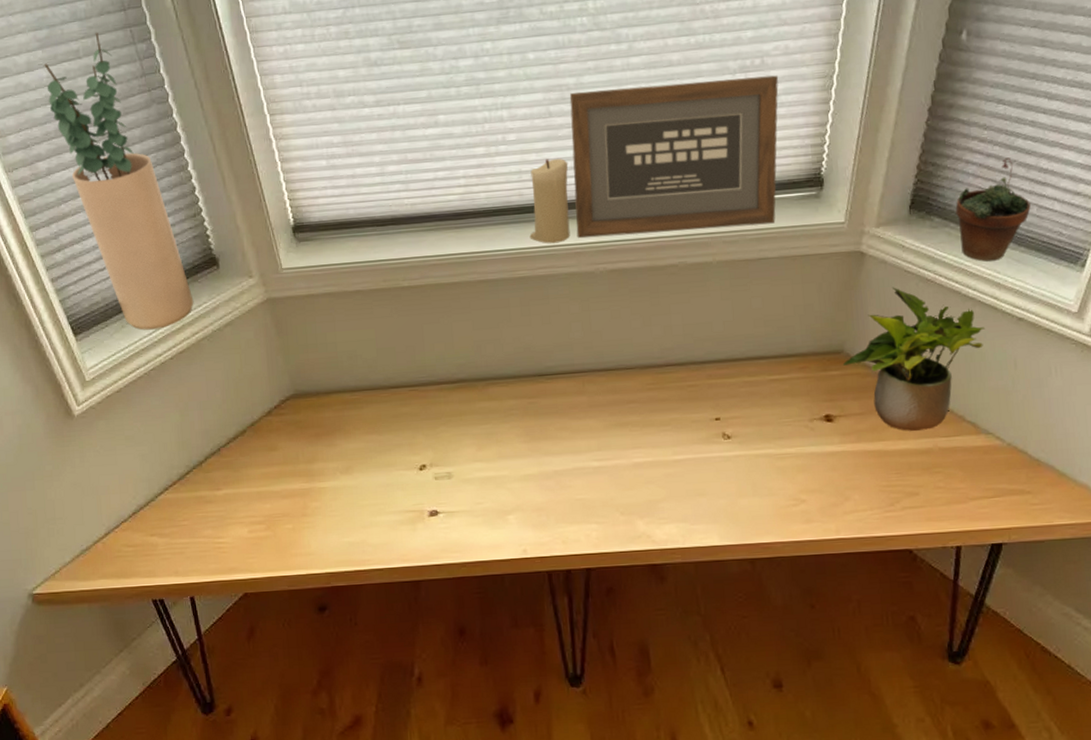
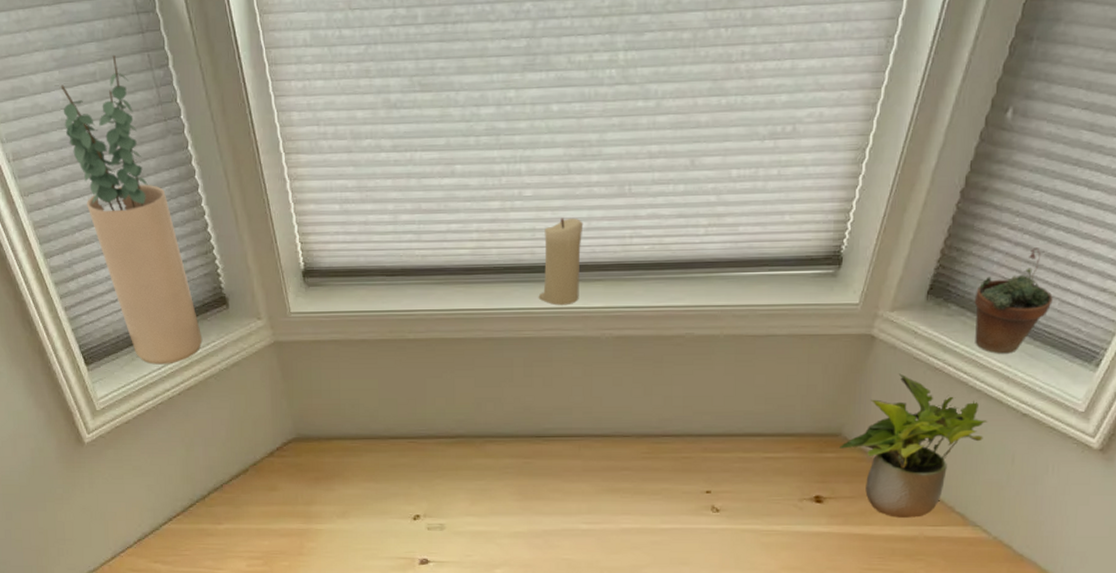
picture frame: present [569,75,779,239] -> none [586,144,809,303]

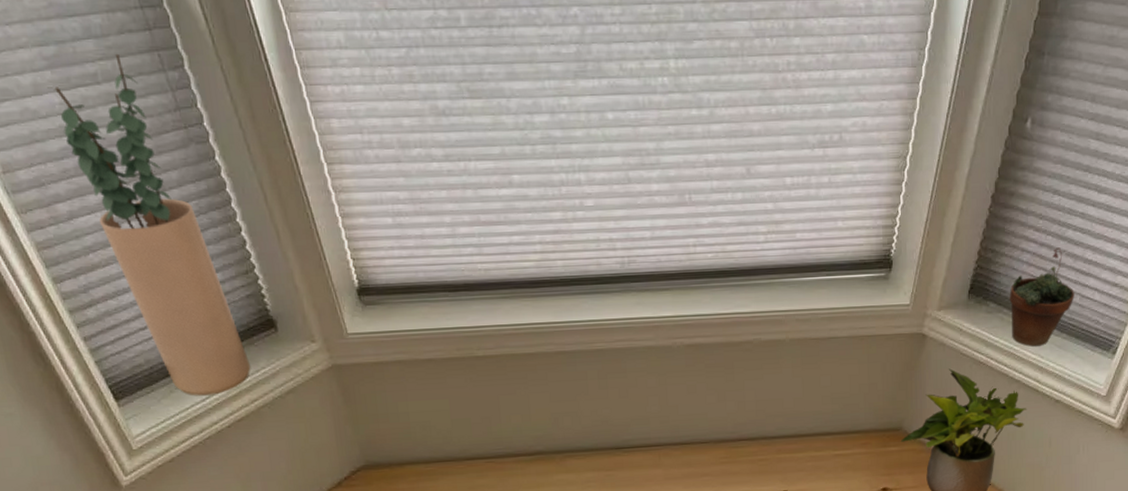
candle: present [538,217,584,306] -> none [607,227,649,317]

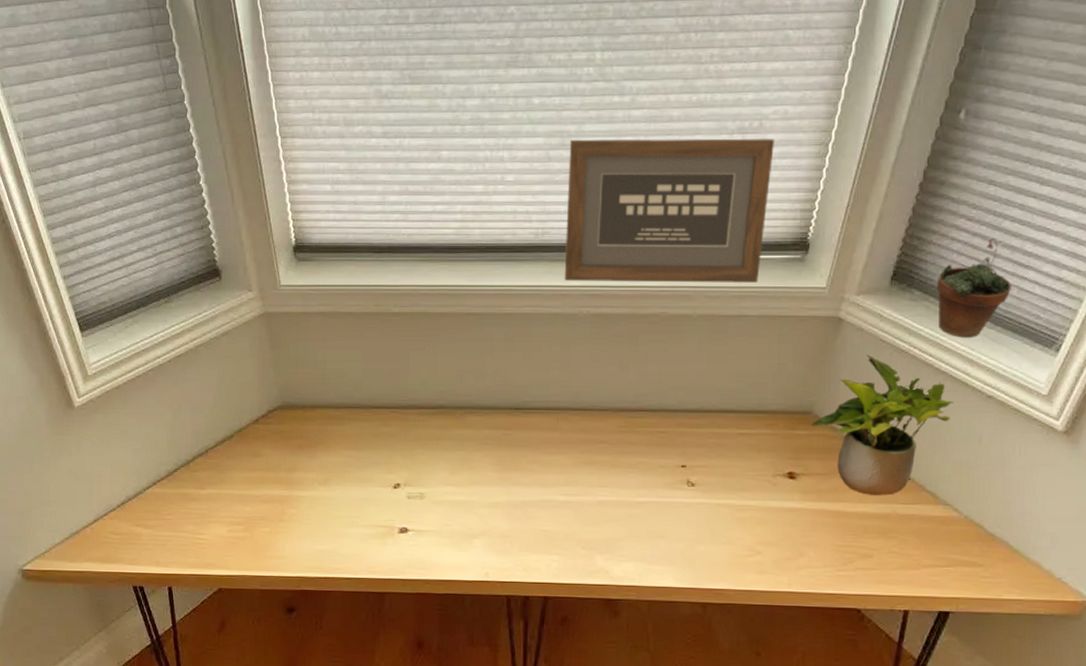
vase: present [54,53,251,396] -> none [73,45,195,332]
picture frame: none [649,152,856,312] -> present [564,138,775,283]

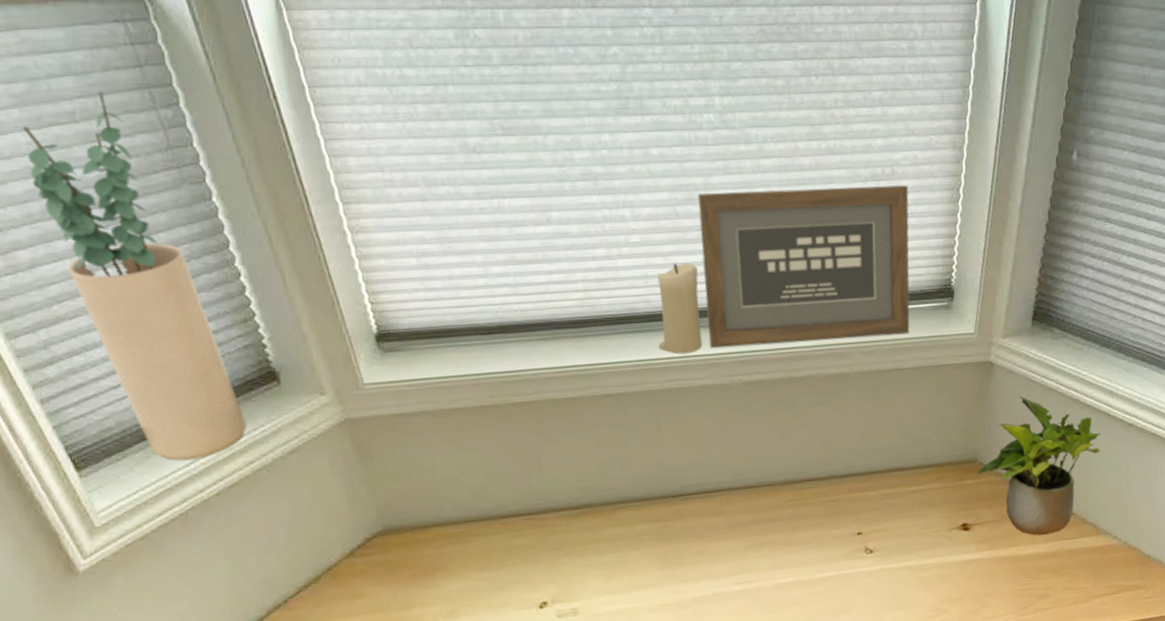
vase: none [73,45,195,332] -> present [22,91,247,462]
candle: none [519,202,563,284] -> present [657,262,703,355]
succulent plant: present [936,238,1011,339] -> none [1072,273,1136,372]

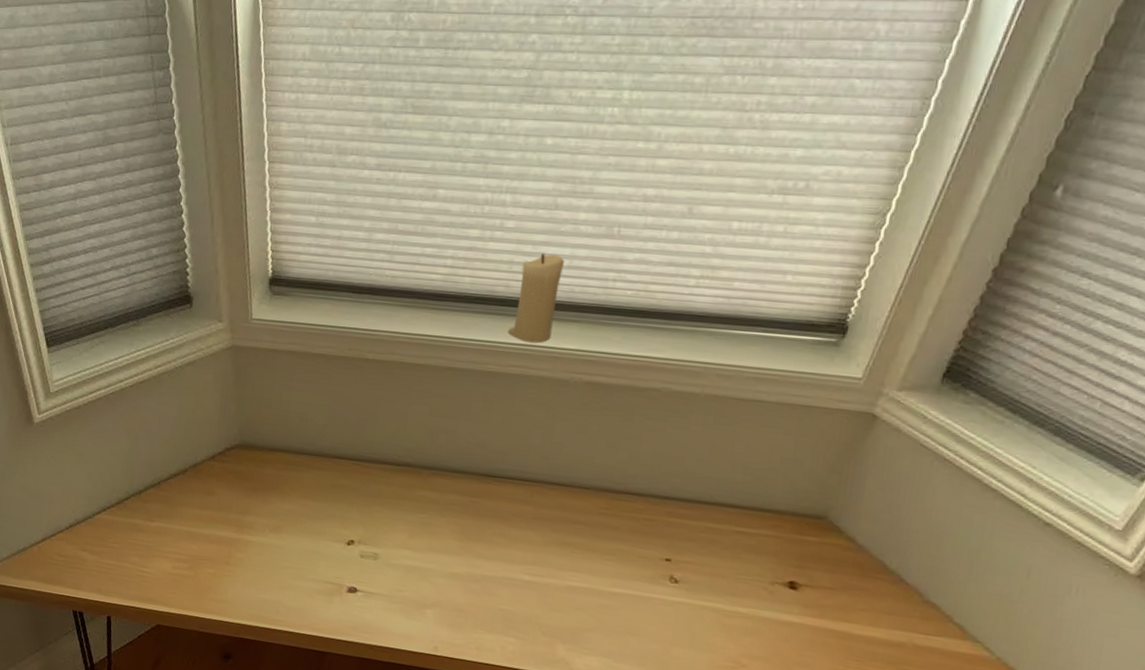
vase: present [22,91,247,462] -> none [63,53,163,356]
picture frame: present [697,185,910,349] -> none [557,187,822,365]
potted plant: present [977,396,1102,536] -> none [823,459,1003,623]

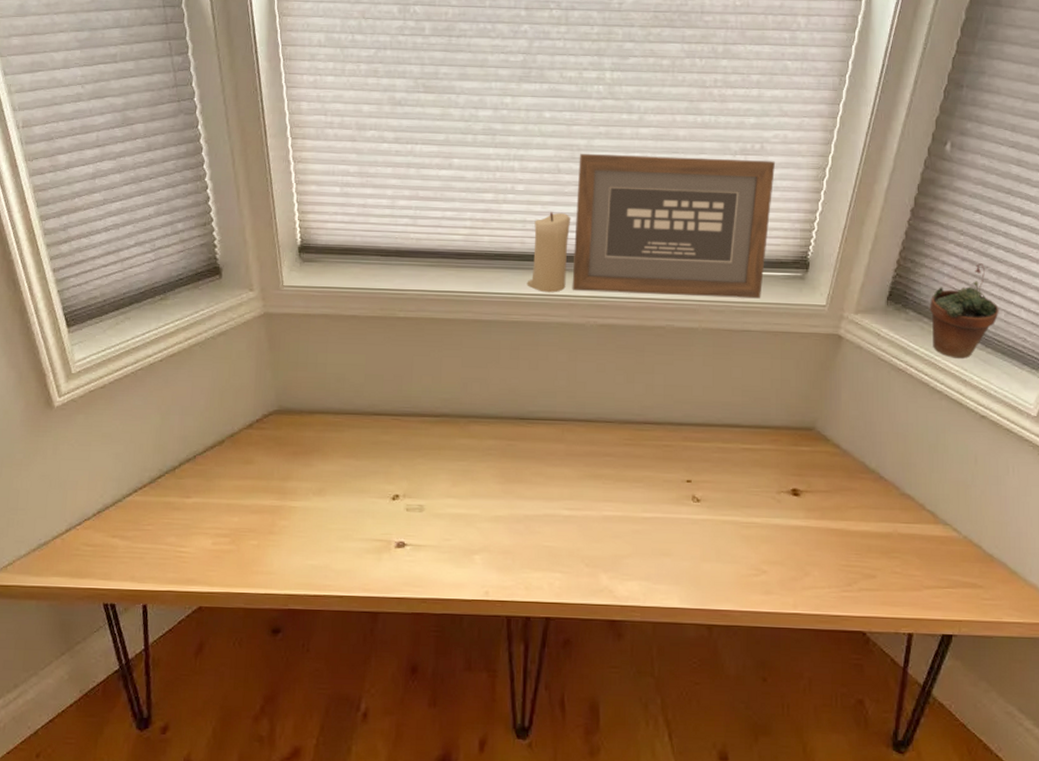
picture frame: none [557,187,822,365] -> present [572,153,776,299]
succulent plant: none [994,340,1094,455] -> present [930,263,999,360]

